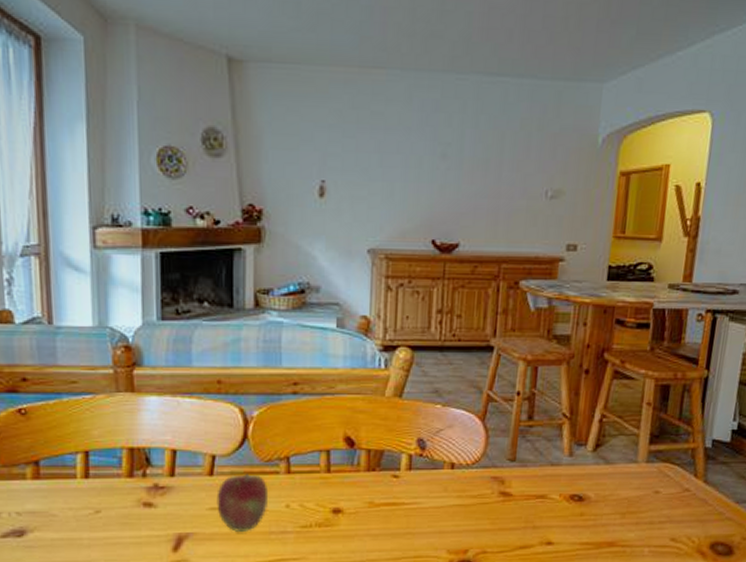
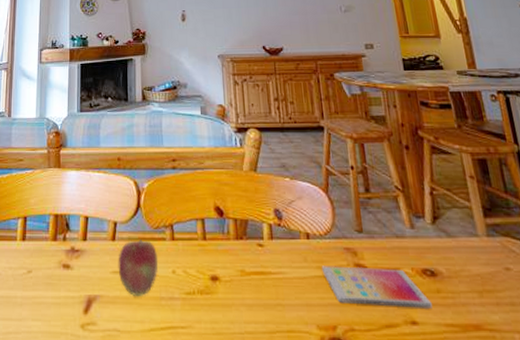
smartphone: none [462,495,572,531] -> present [321,266,432,309]

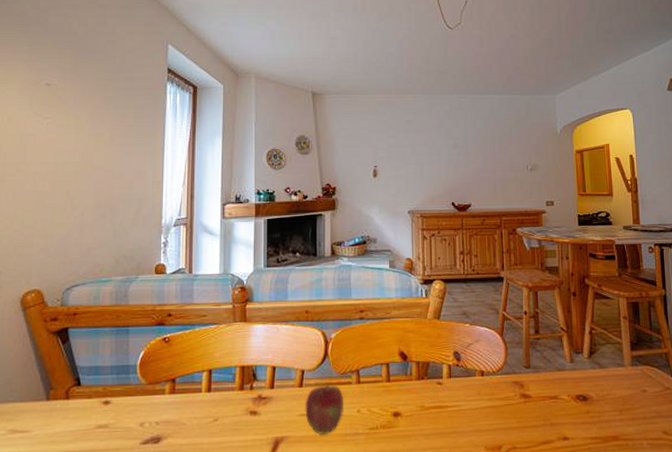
smartphone: present [321,266,432,309] -> none [492,397,582,428]

